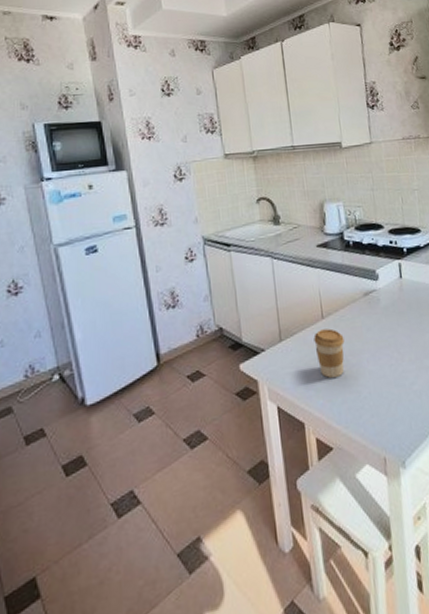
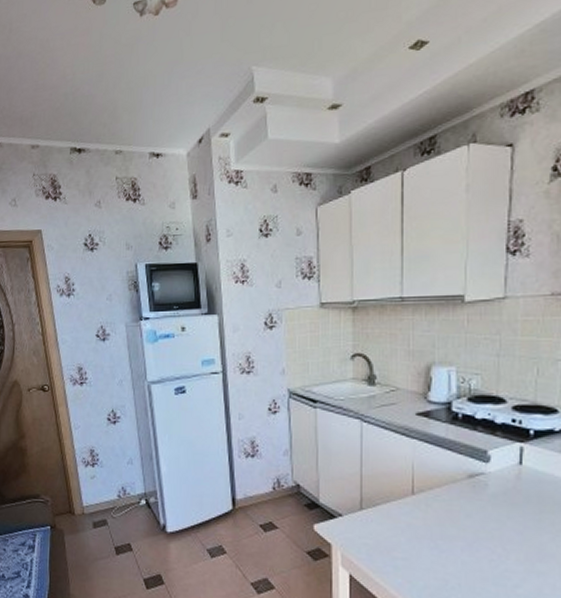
coffee cup: present [313,328,345,378] -> none [399,506,436,559]

